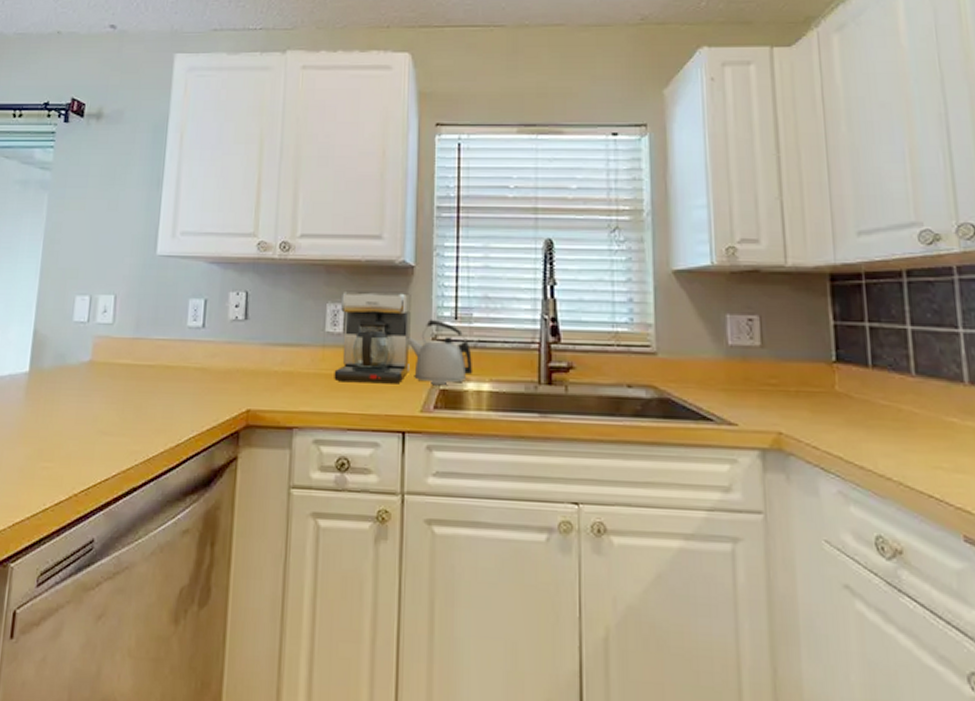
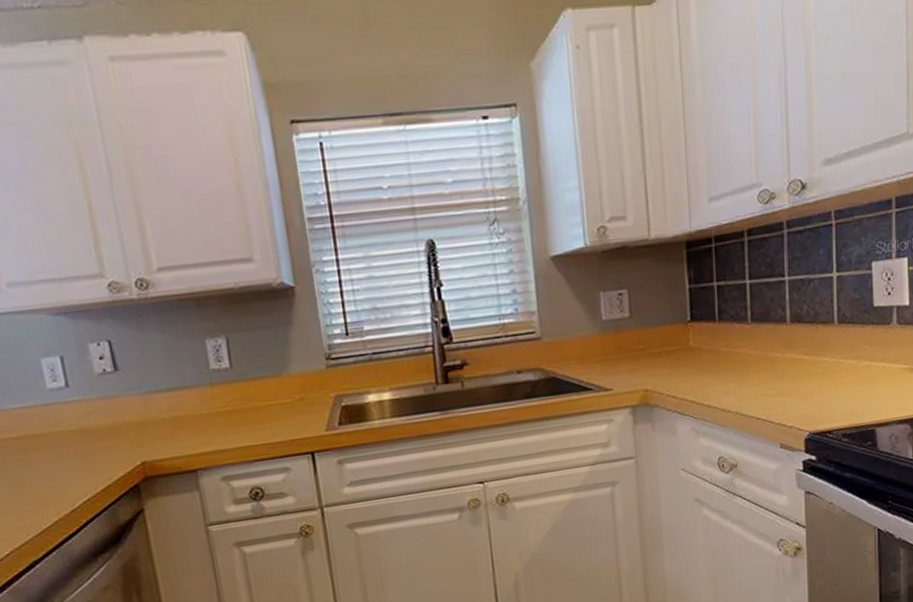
coffee maker: present [334,290,411,384] -> none [220,315,308,417]
kettle: present [405,319,473,384] -> none [298,338,372,403]

